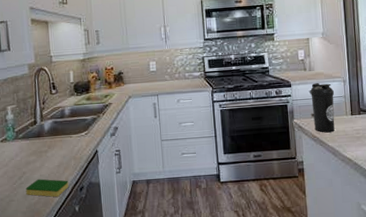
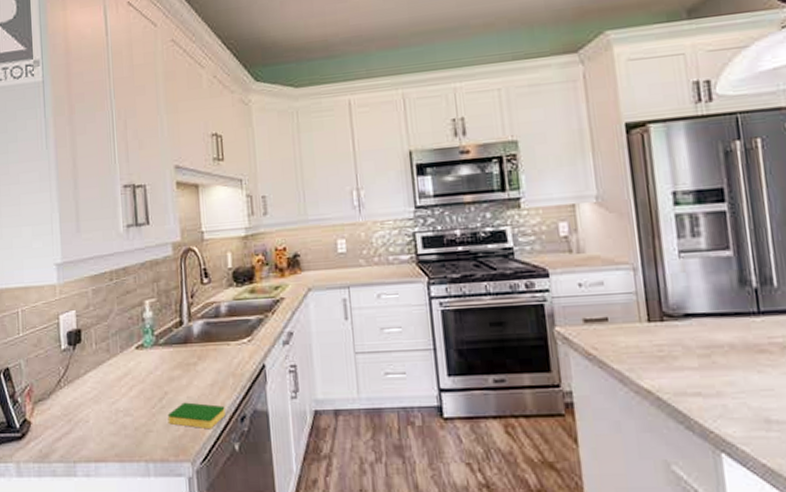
water bottle: present [310,82,335,133] -> none [580,270,622,349]

